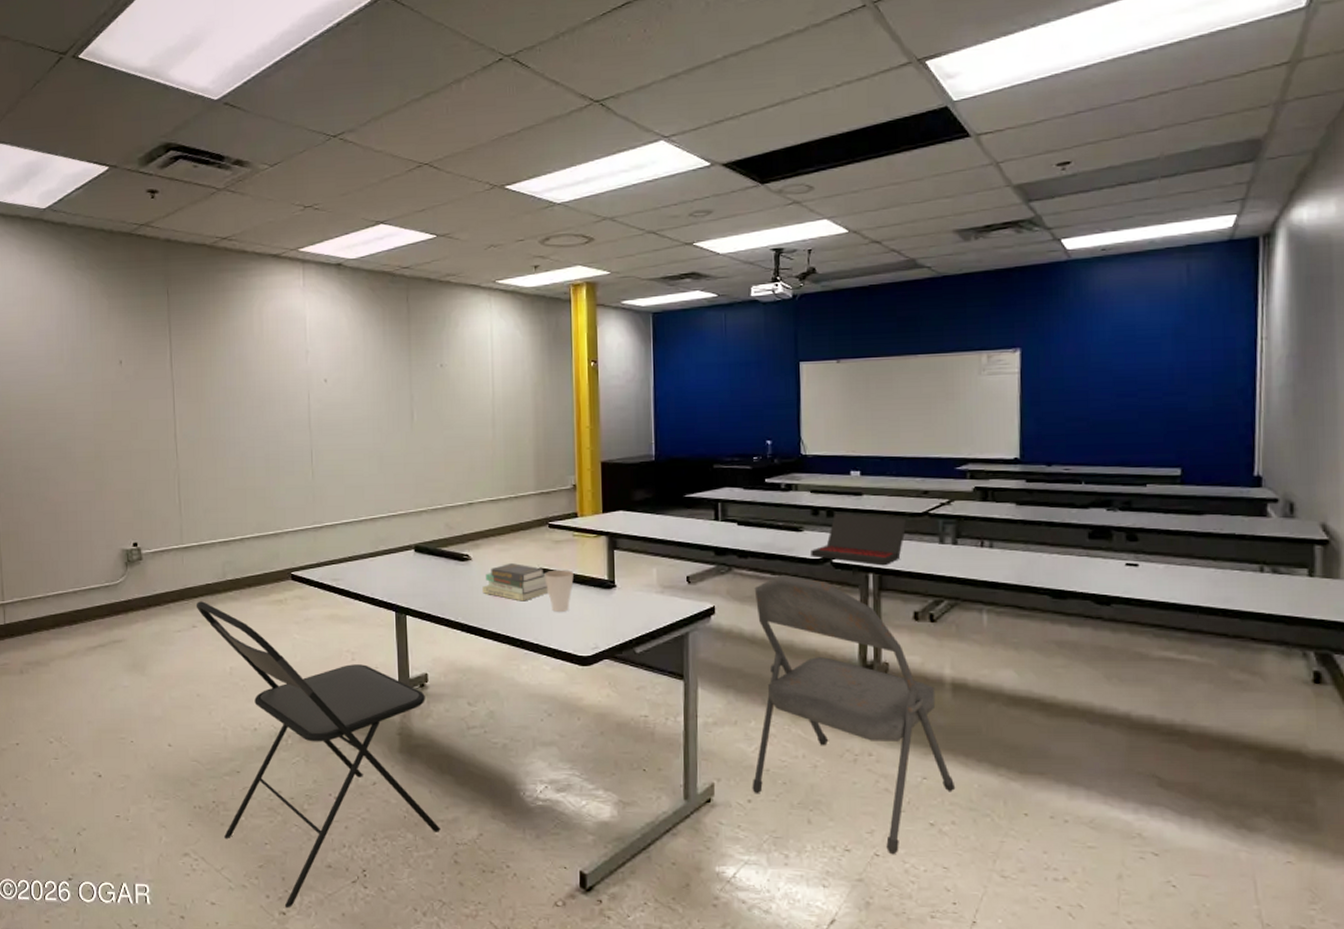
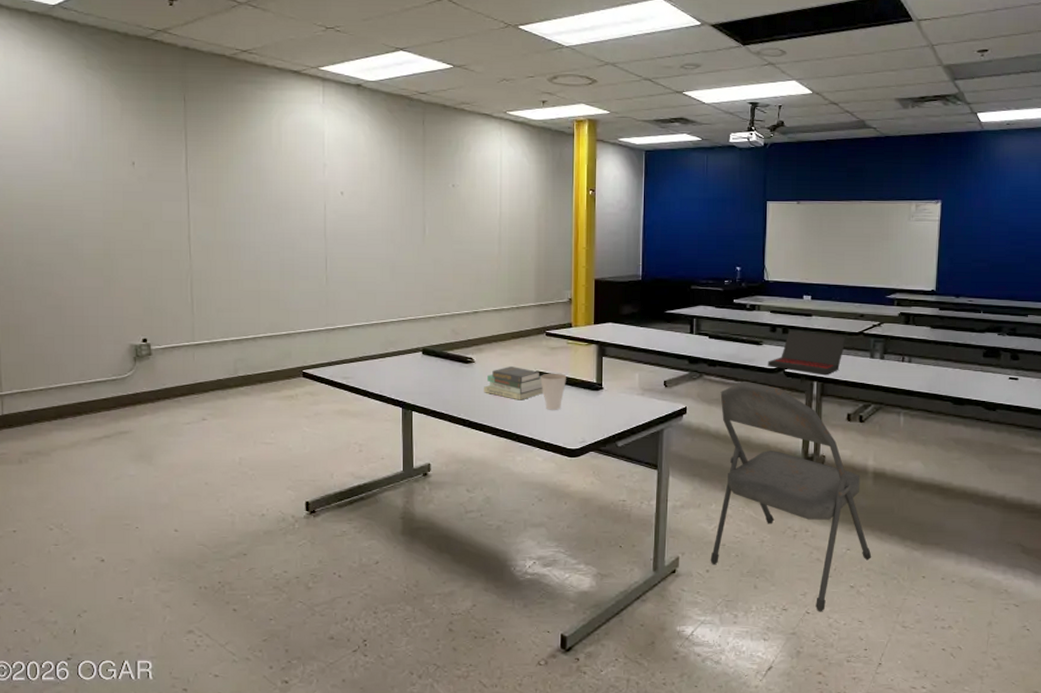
folding chair: present [197,601,440,907] -> none [207,396,437,676]

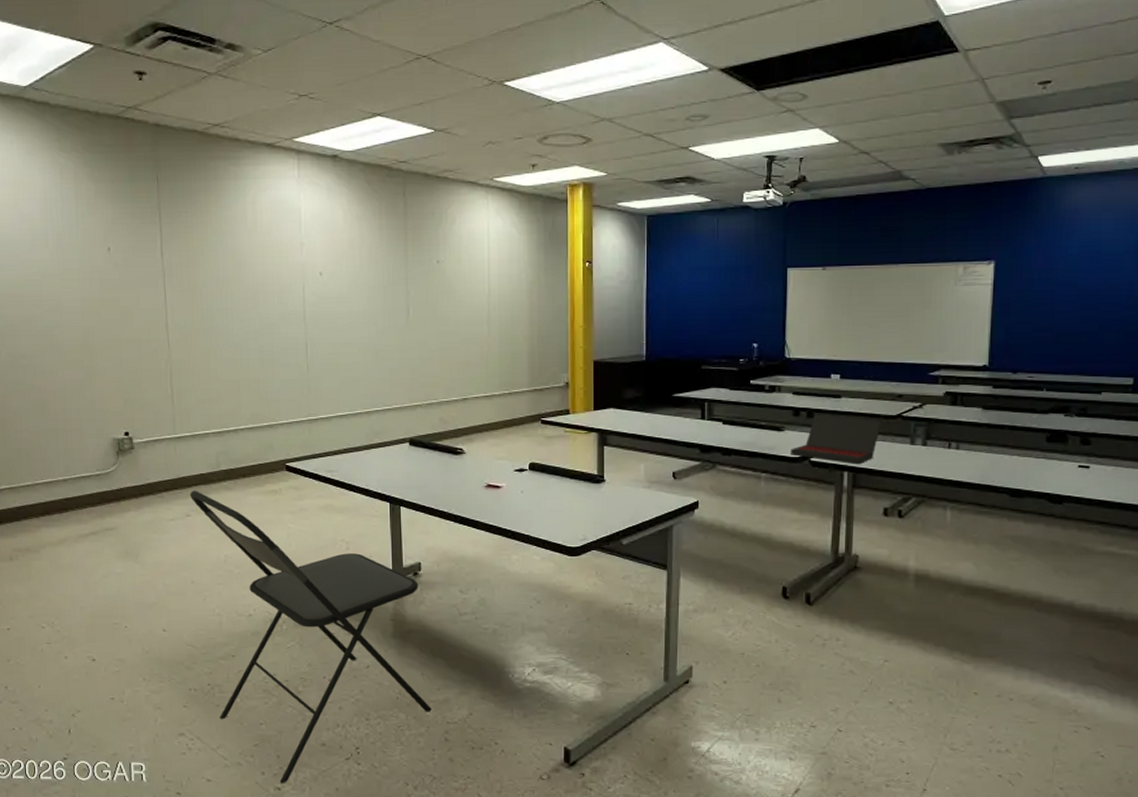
folding chair: none [207,396,437,676] -> present [190,491,432,783]
books: present [484,367,544,400] -> none [475,458,540,494]
cup: present [540,373,566,411] -> none [536,464,564,506]
folding chair: present [710,380,872,612] -> none [727,471,914,730]

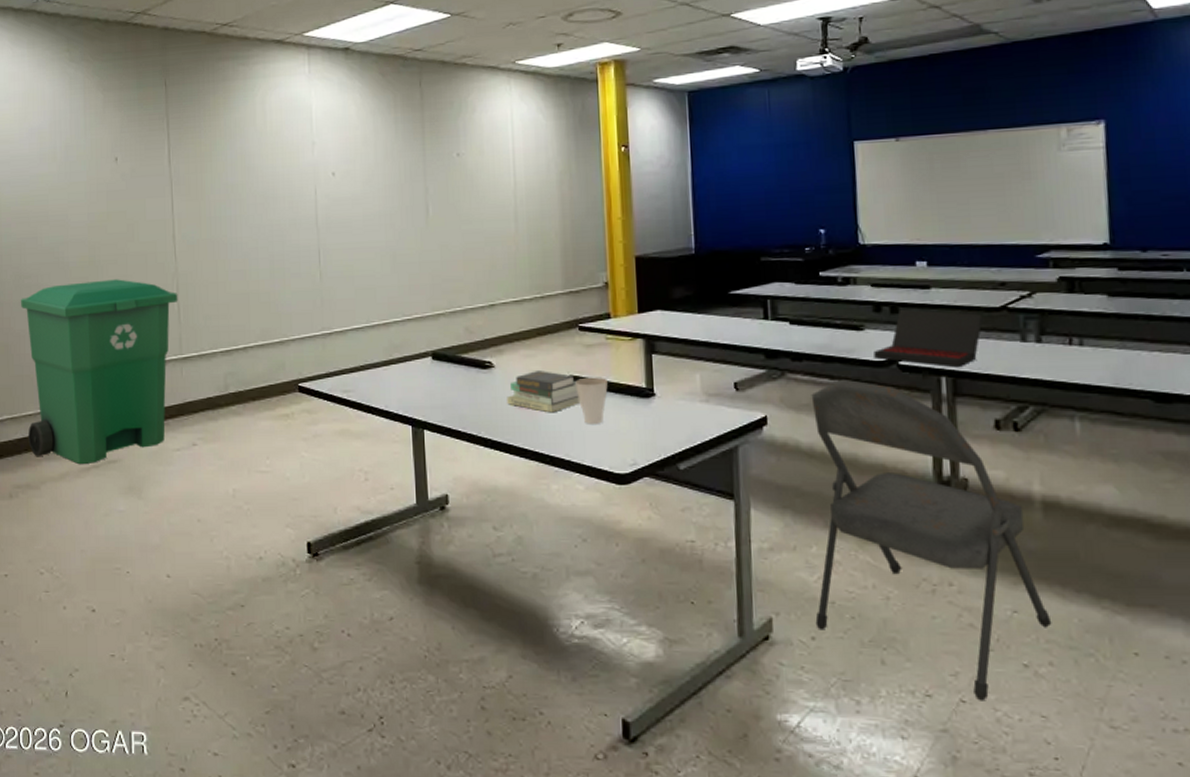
recycling bin: none [16,363,172,532] -> present [21,279,178,465]
folding chair: present [190,491,432,783] -> none [197,417,465,759]
books: none [475,458,540,494] -> present [507,371,581,413]
cup: none [536,464,564,506] -> present [575,377,608,426]
folding chair: none [727,471,914,730] -> present [811,378,1052,701]

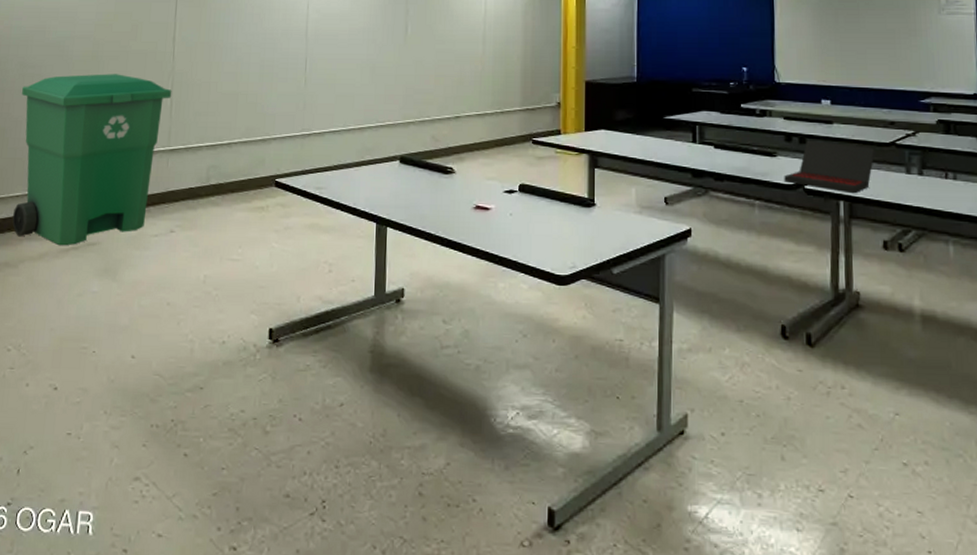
books: present [507,371,581,413] -> none [464,178,530,217]
cup: present [575,377,608,426] -> none [526,186,554,230]
folding chair: present [811,378,1052,701] -> none [725,198,928,497]

